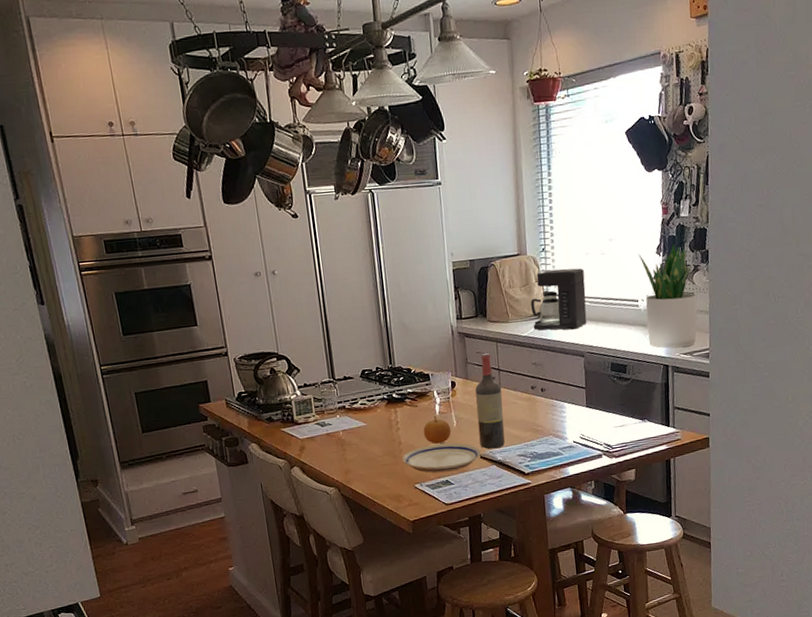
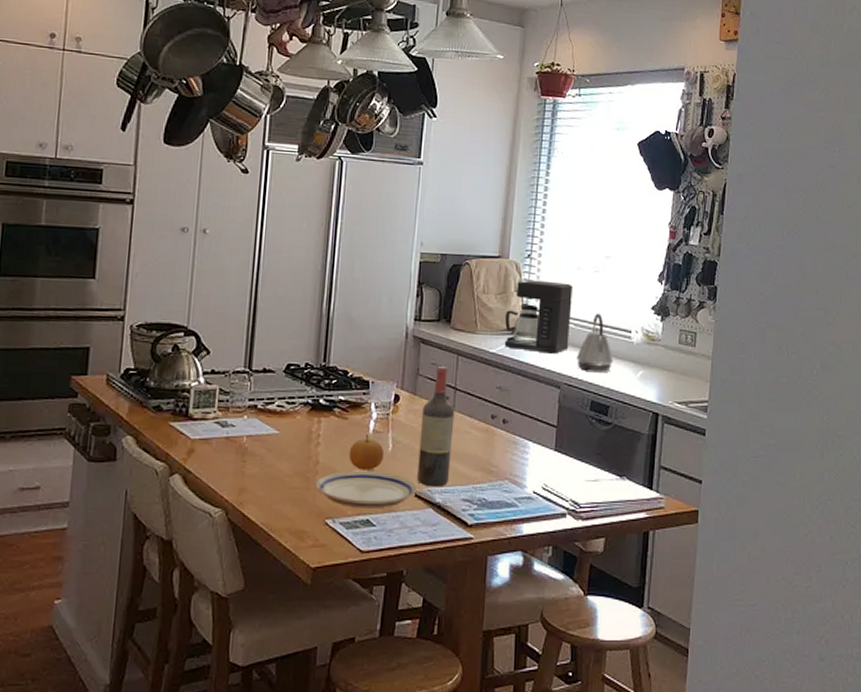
kettle: none [595,289,625,340] -> present [577,313,613,373]
planter: present [638,244,698,349] -> none [637,274,700,395]

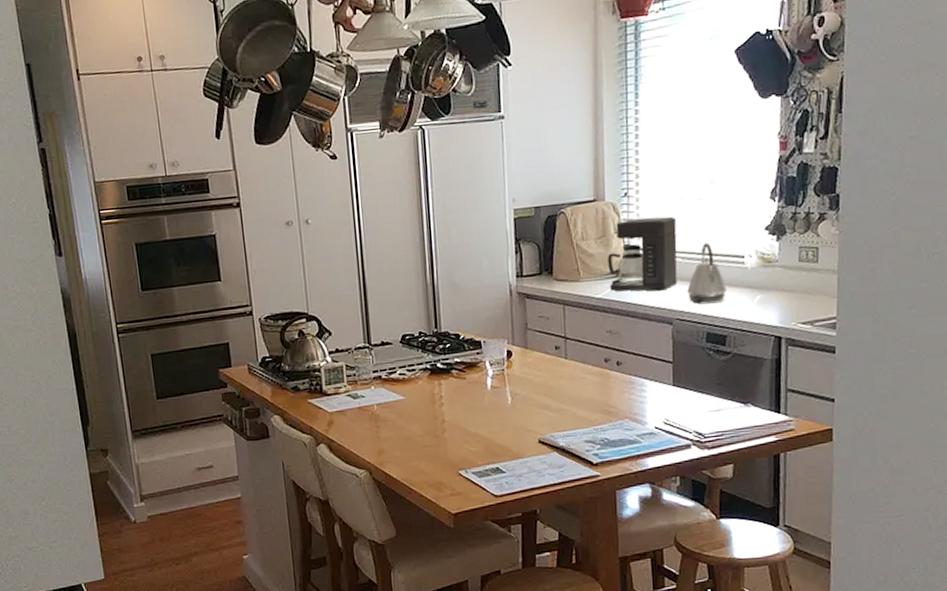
plate: present [316,470,417,509] -> none [445,423,540,458]
fruit: present [348,434,385,470] -> none [471,390,505,424]
wine bottle: present [416,366,455,487] -> none [535,318,571,433]

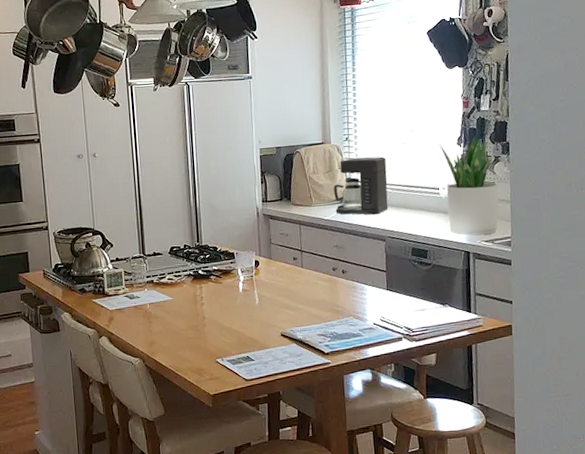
kettle: present [687,242,726,304] -> none [396,177,426,226]
planter: none [746,187,823,317] -> present [439,136,499,236]

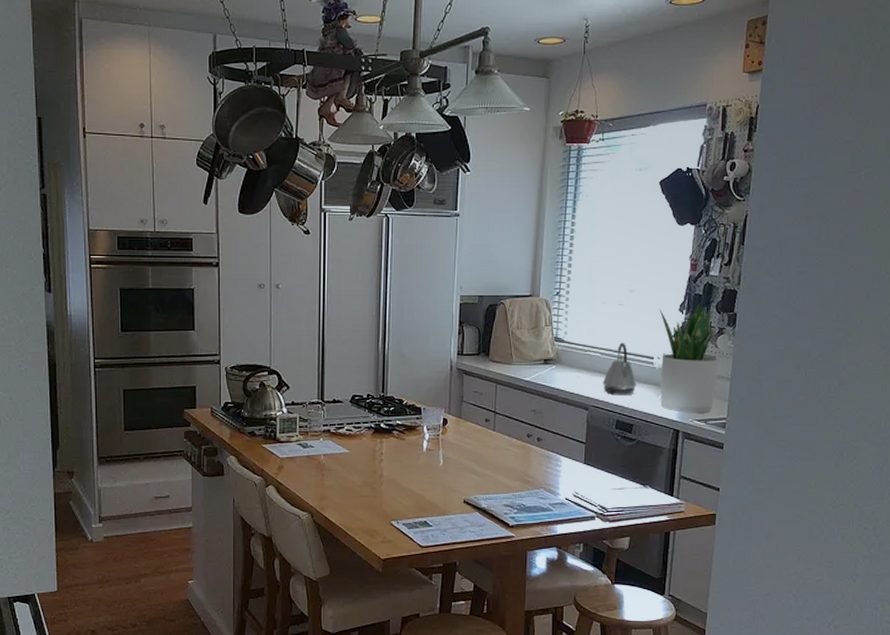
coffee maker: present [334,156,389,215] -> none [537,315,598,380]
kettle: none [396,177,426,226] -> present [603,342,636,396]

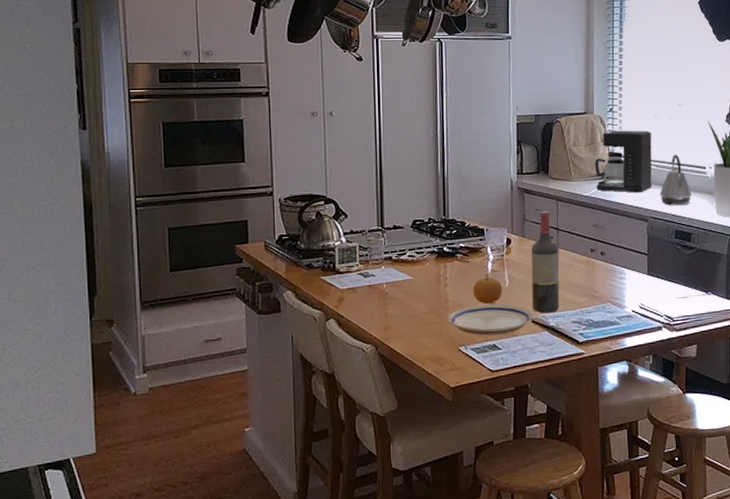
plate: none [382,481,465,512] -> present [448,304,533,336]
fruit: none [407,452,437,481] -> present [473,273,503,304]
wine bottle: none [464,394,495,495] -> present [531,211,560,313]
coffee maker: none [537,315,598,380] -> present [595,130,652,193]

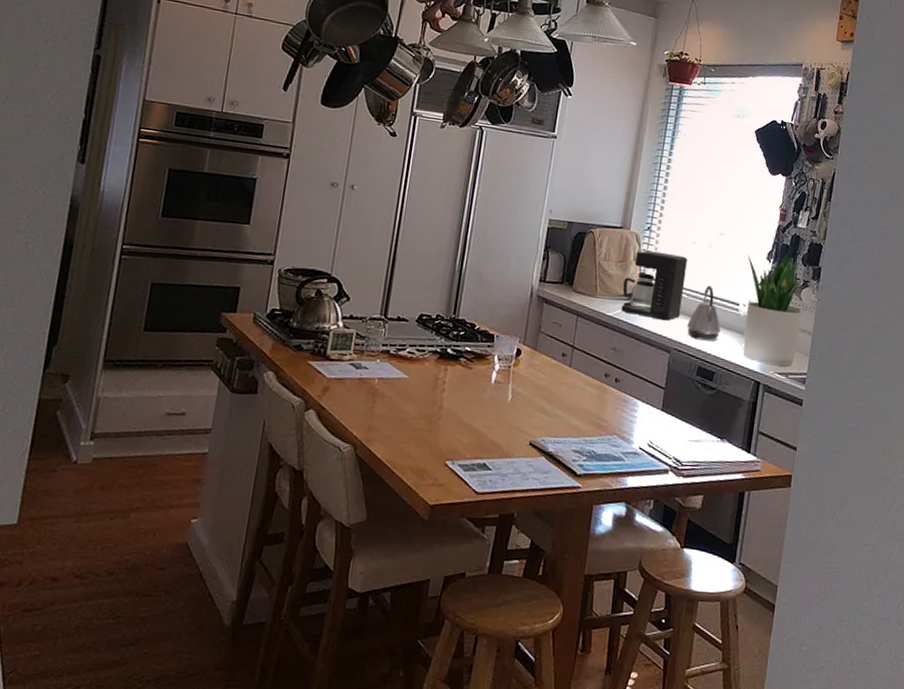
plate: present [448,304,533,336] -> none [439,417,532,454]
fruit: present [473,273,503,304] -> none [470,384,504,418]
wine bottle: present [531,211,560,313] -> none [531,325,572,438]

